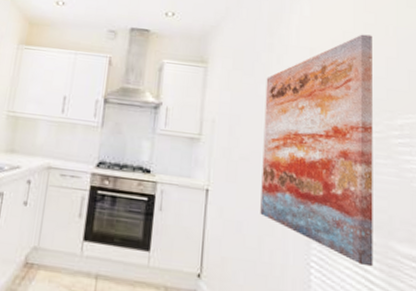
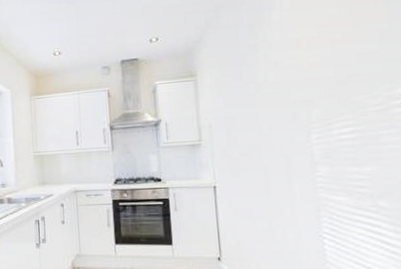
wall art: present [260,34,374,267] -> none [255,12,388,230]

